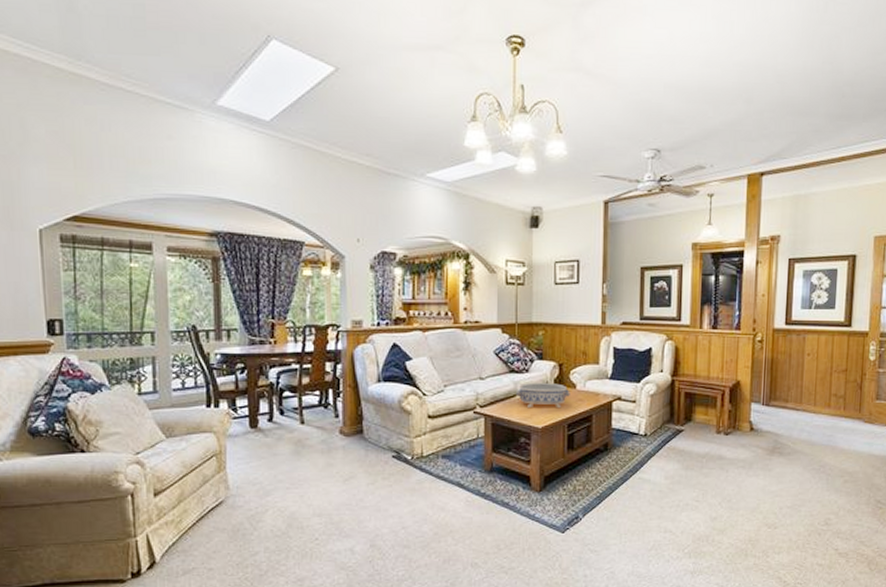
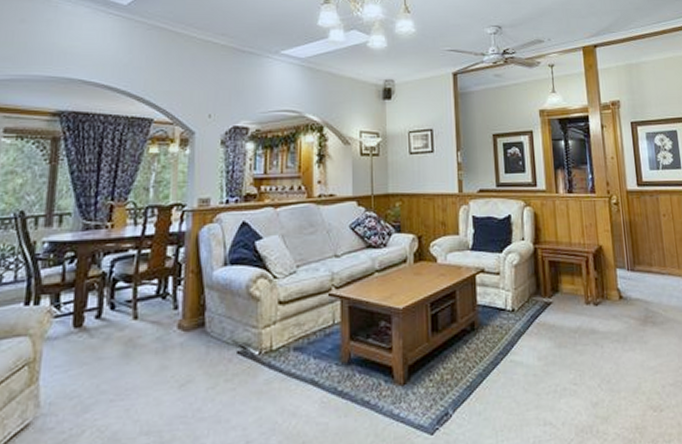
decorative bowl: present [516,383,570,409] -> none [374,257,431,287]

